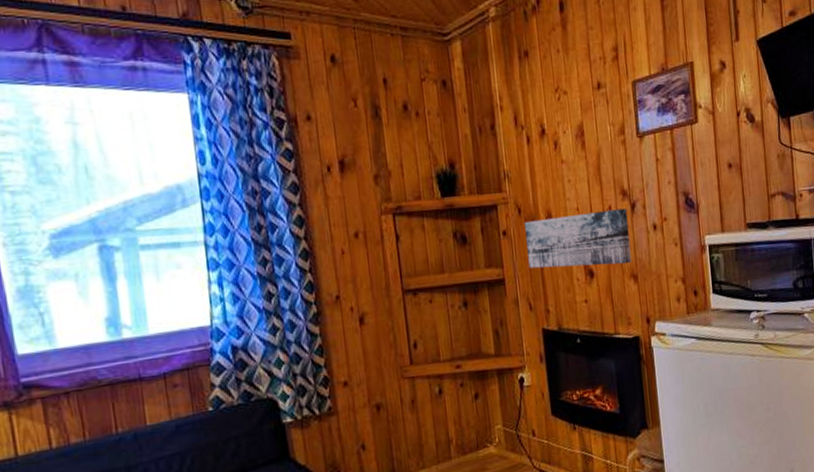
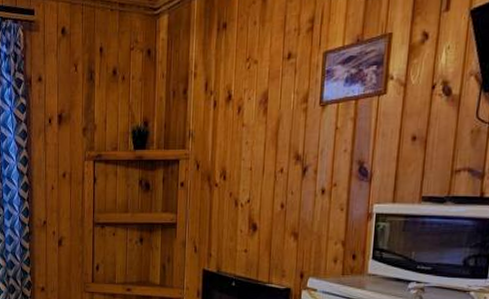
wall art: present [525,208,632,269] -> none [199,172,298,223]

